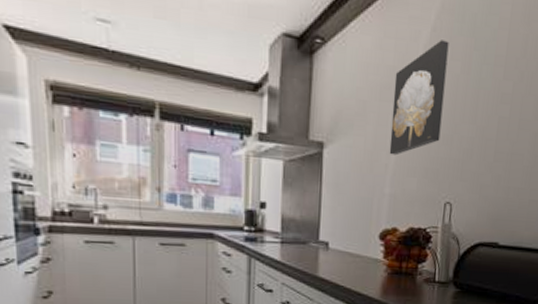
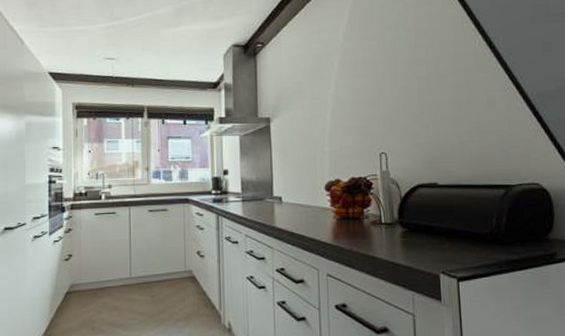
wall art: present [389,40,449,156] -> none [322,27,367,120]

